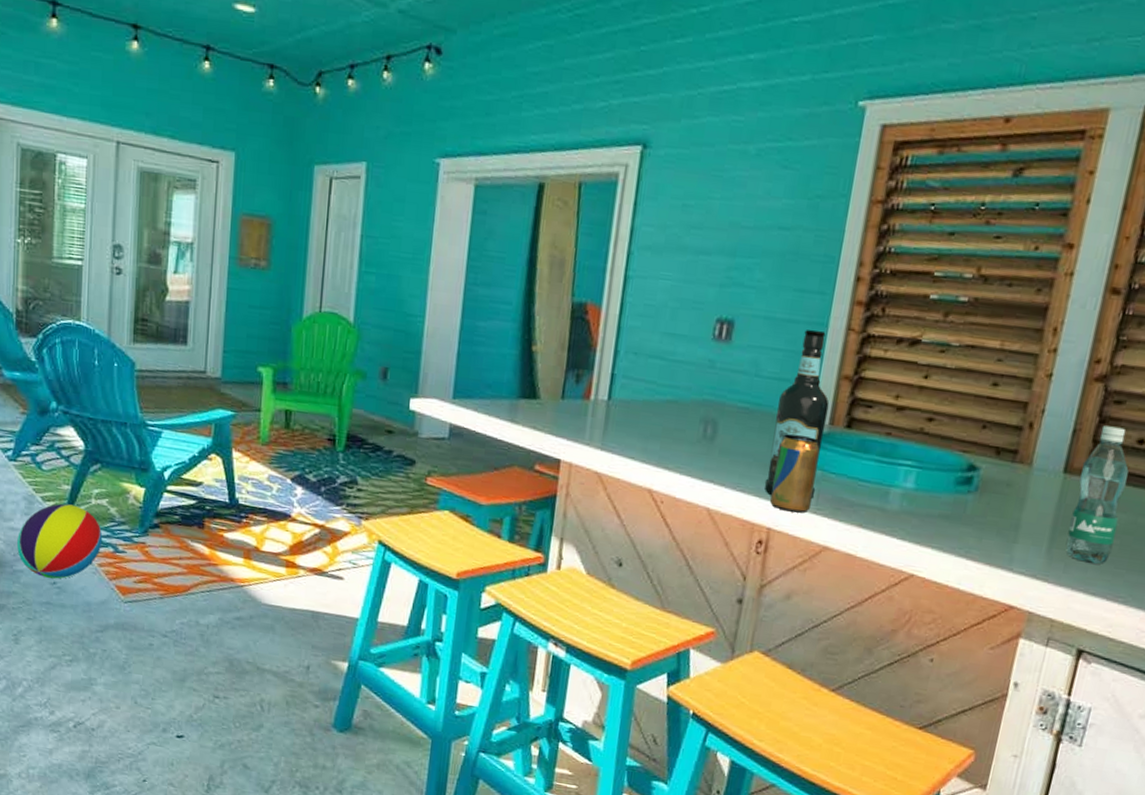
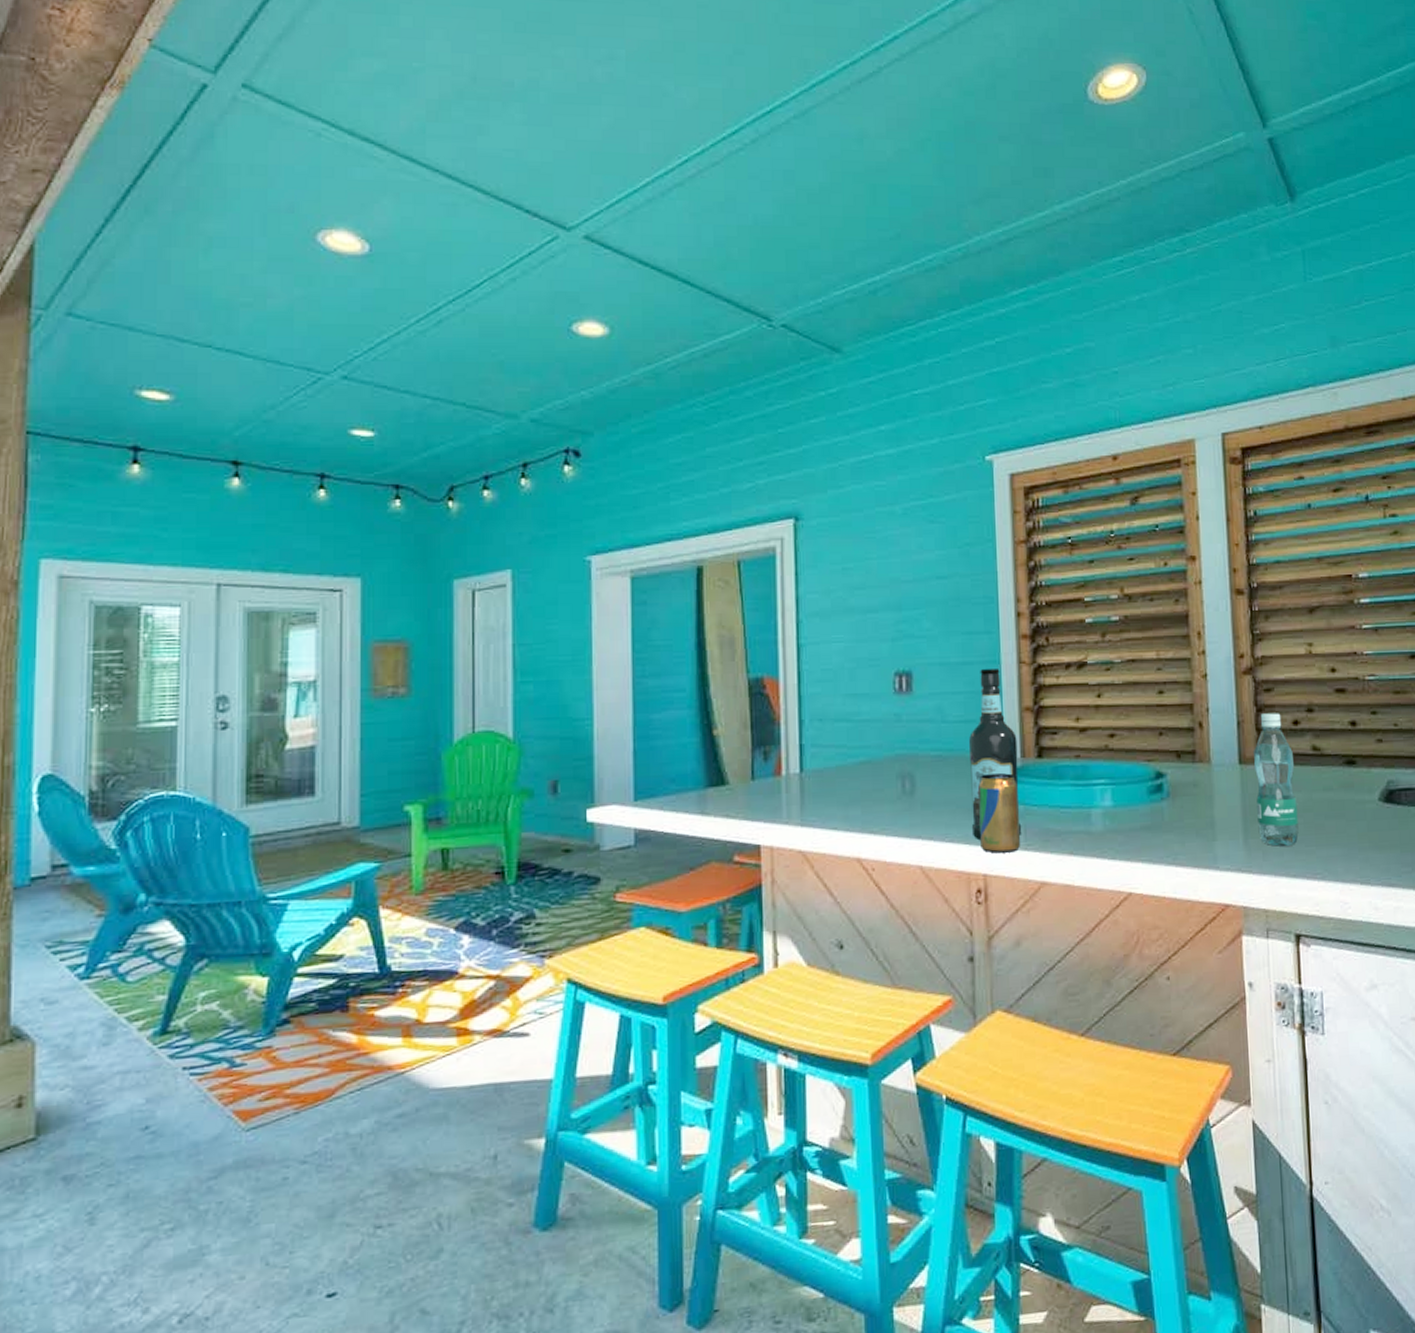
beach ball: present [17,503,103,579] -> none [92,1018,213,1123]

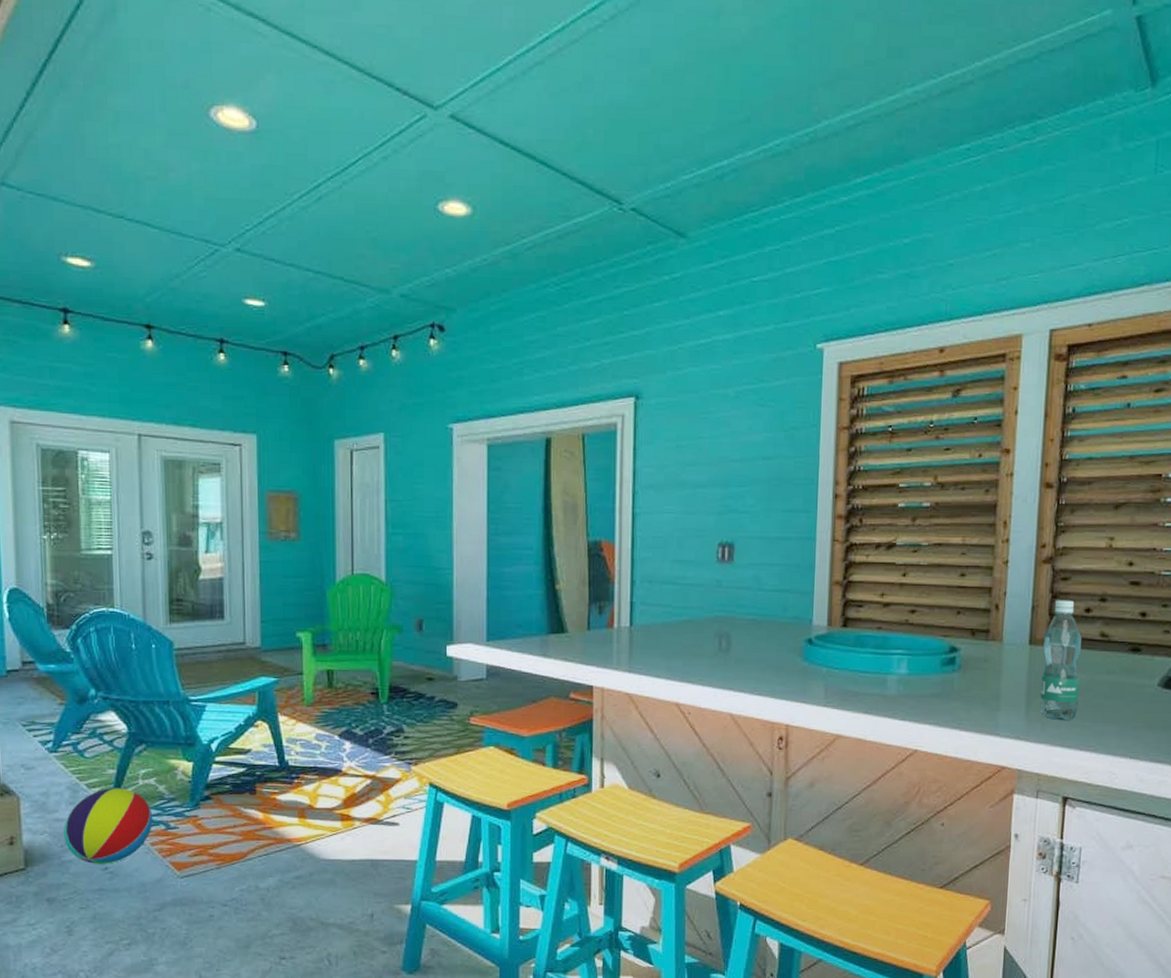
beach ball: none [92,1018,213,1123] -> present [64,788,153,864]
root beer: present [968,669,1022,841] -> none [778,545,825,696]
beverage can: present [978,773,1020,854] -> none [785,639,822,708]

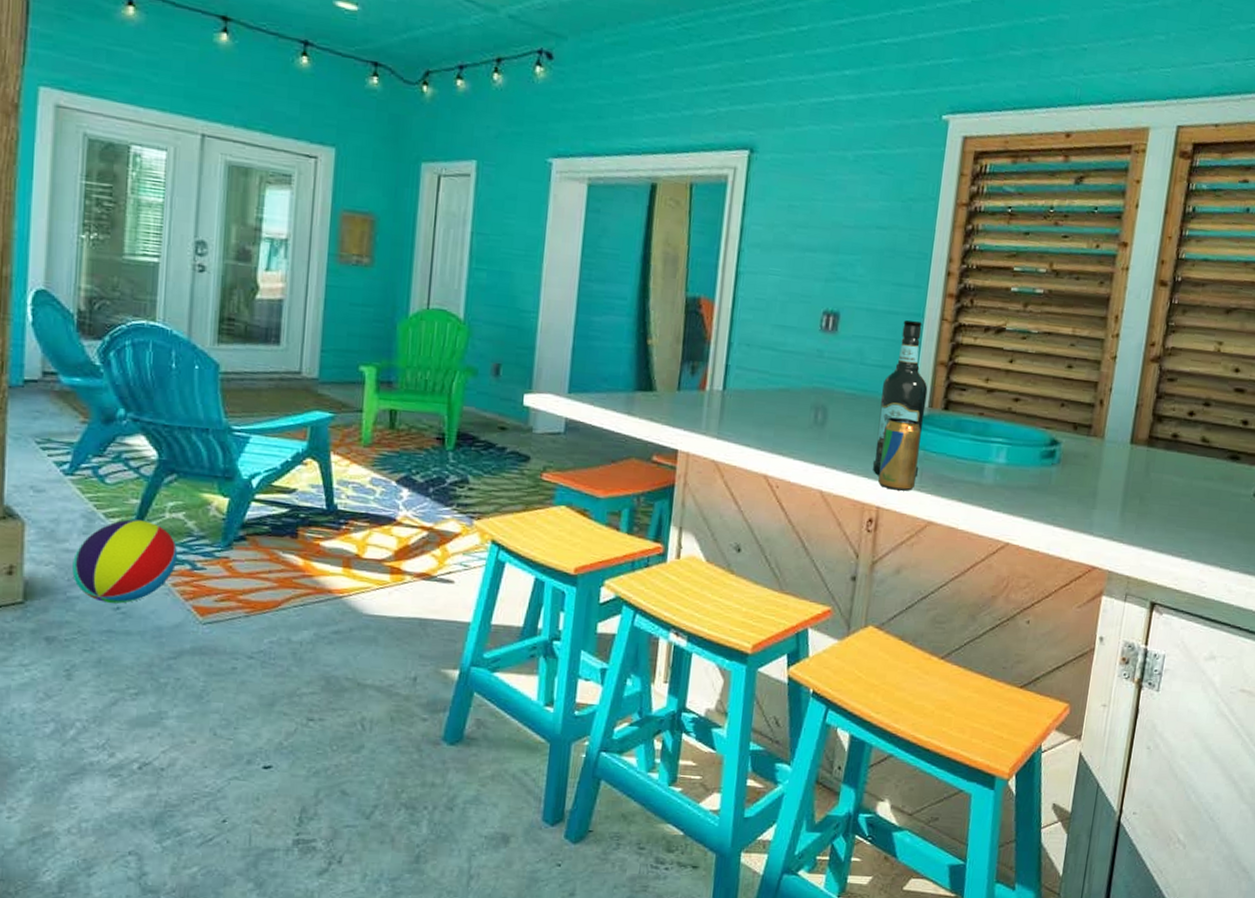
root beer: none [778,545,825,696] -> present [872,320,928,477]
beverage can: none [785,639,822,708] -> present [878,417,922,491]
bottle: present [1040,600,1082,720] -> none [1135,400,1183,524]

